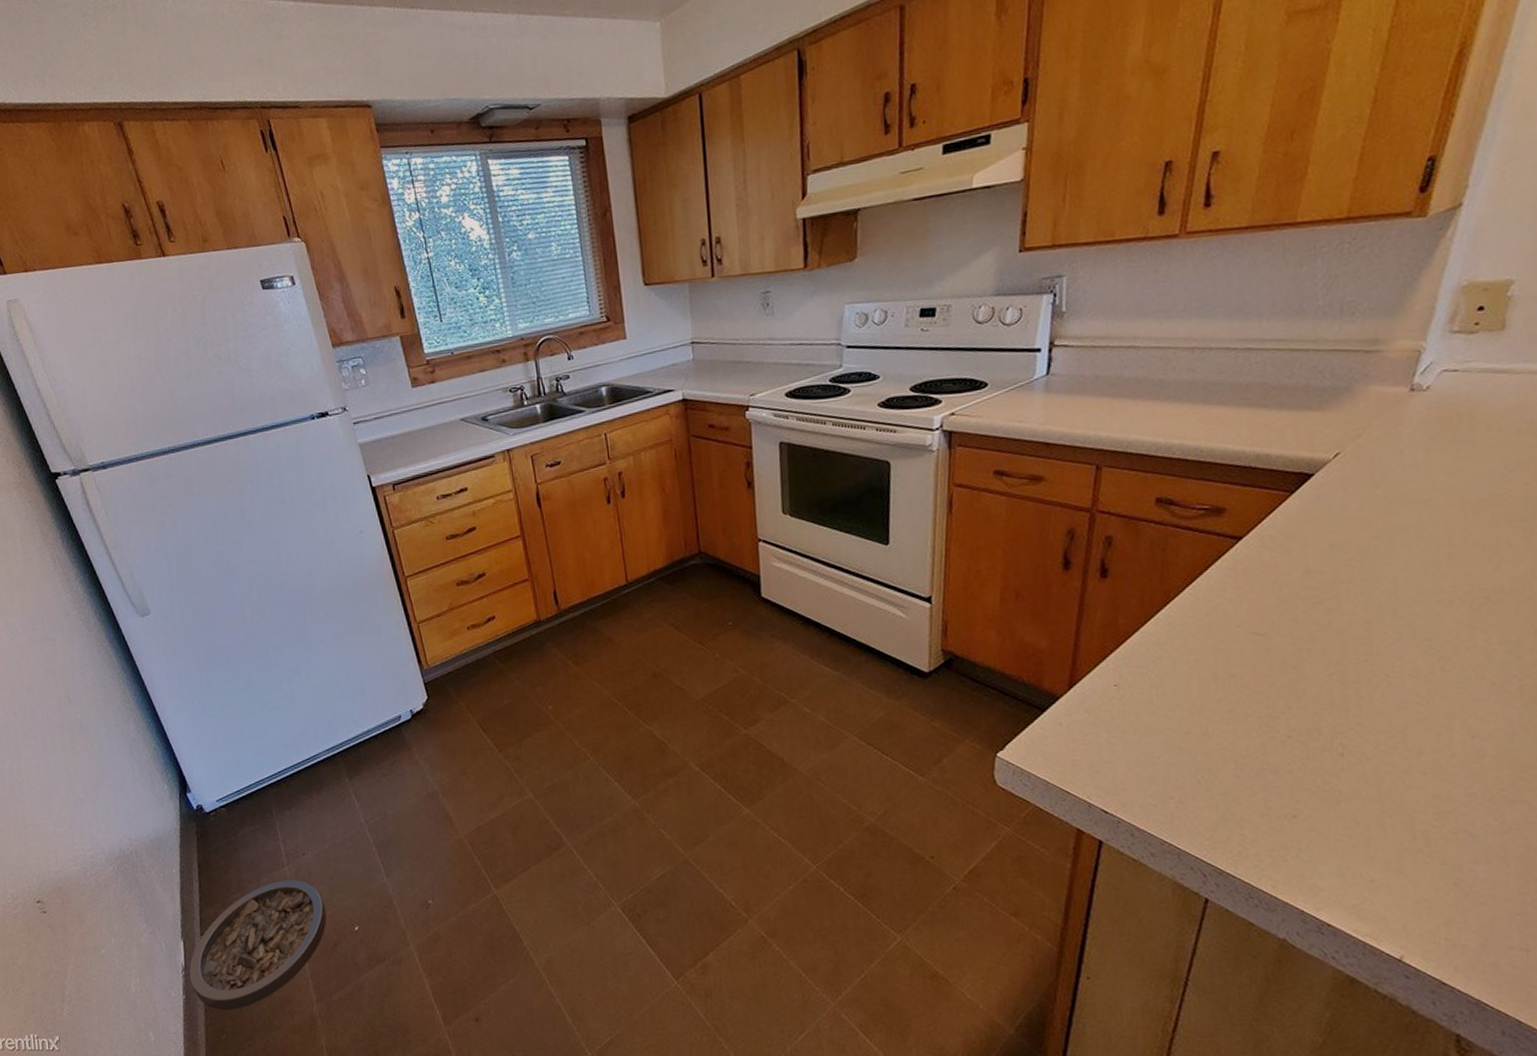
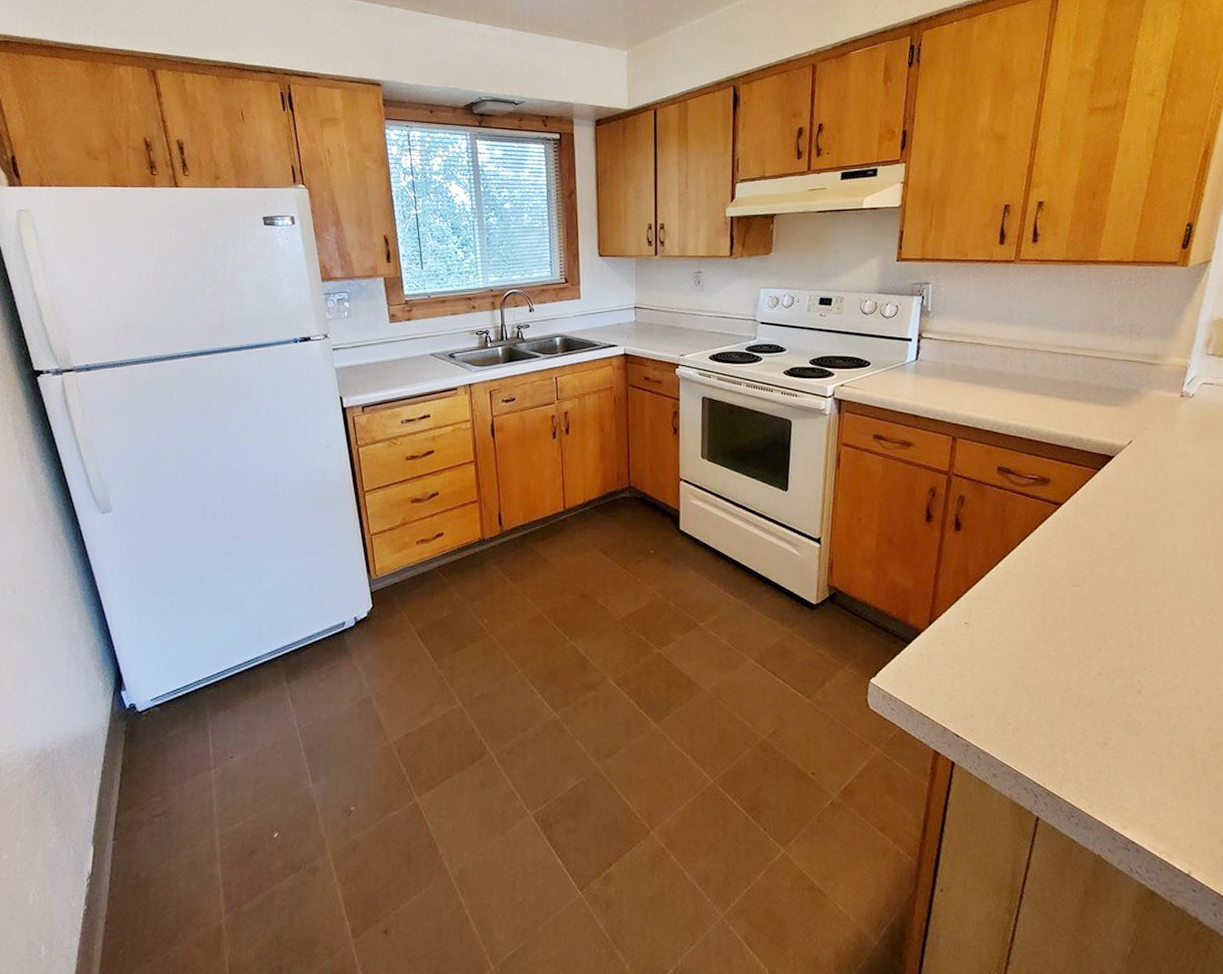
pet bowl: present [189,880,327,1009] -> none [94,783,247,921]

